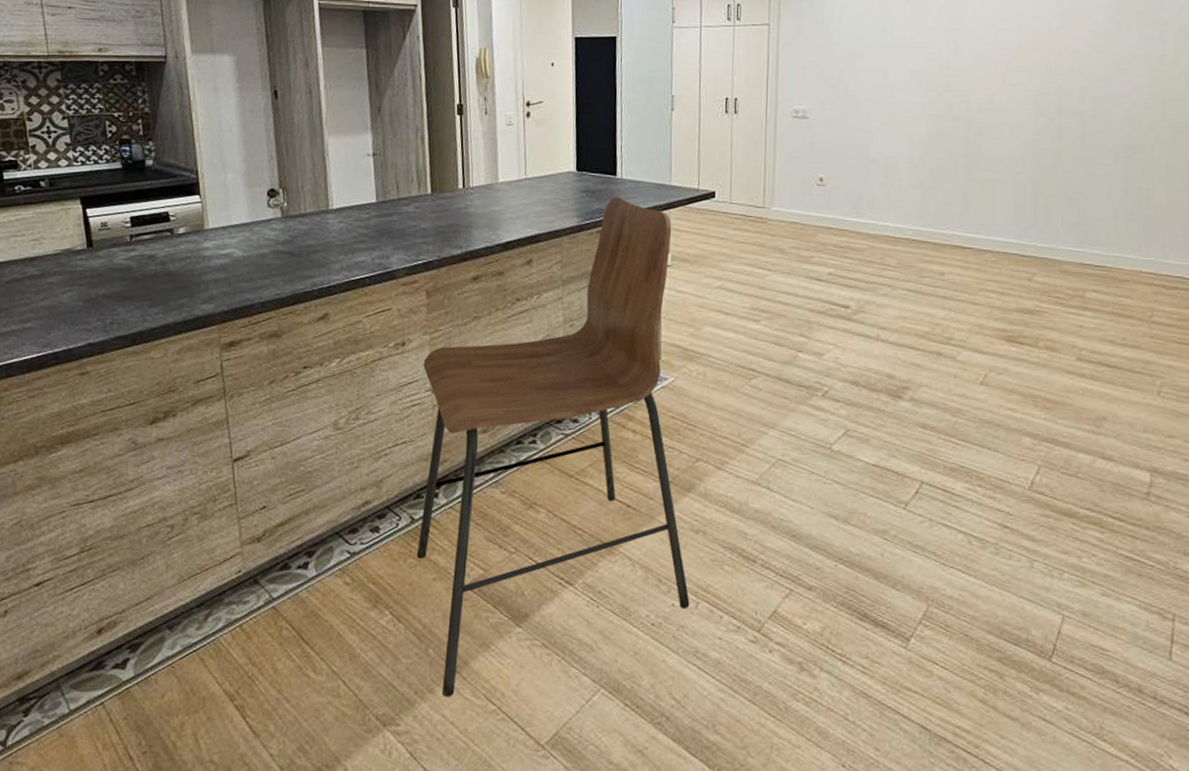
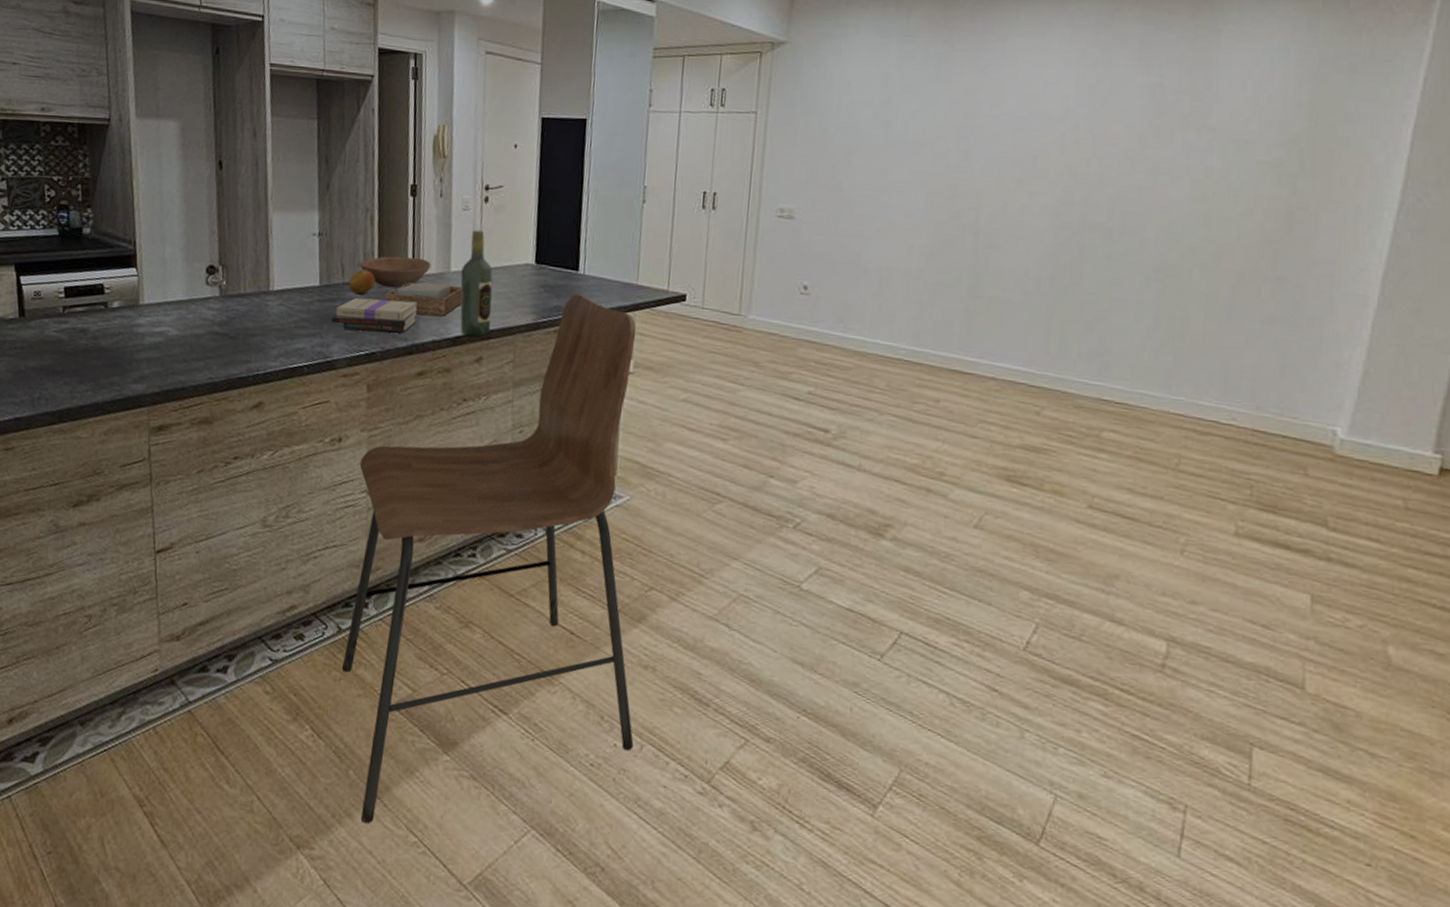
books: none [389,211,470,243] -> present [331,297,418,334]
fruit: none [403,185,429,209] -> present [348,269,376,295]
bowl: none [412,171,480,201] -> present [358,256,431,288]
napkin holder: none [438,194,511,225] -> present [384,282,463,317]
wine bottle: none [508,143,539,241] -> present [460,229,493,337]

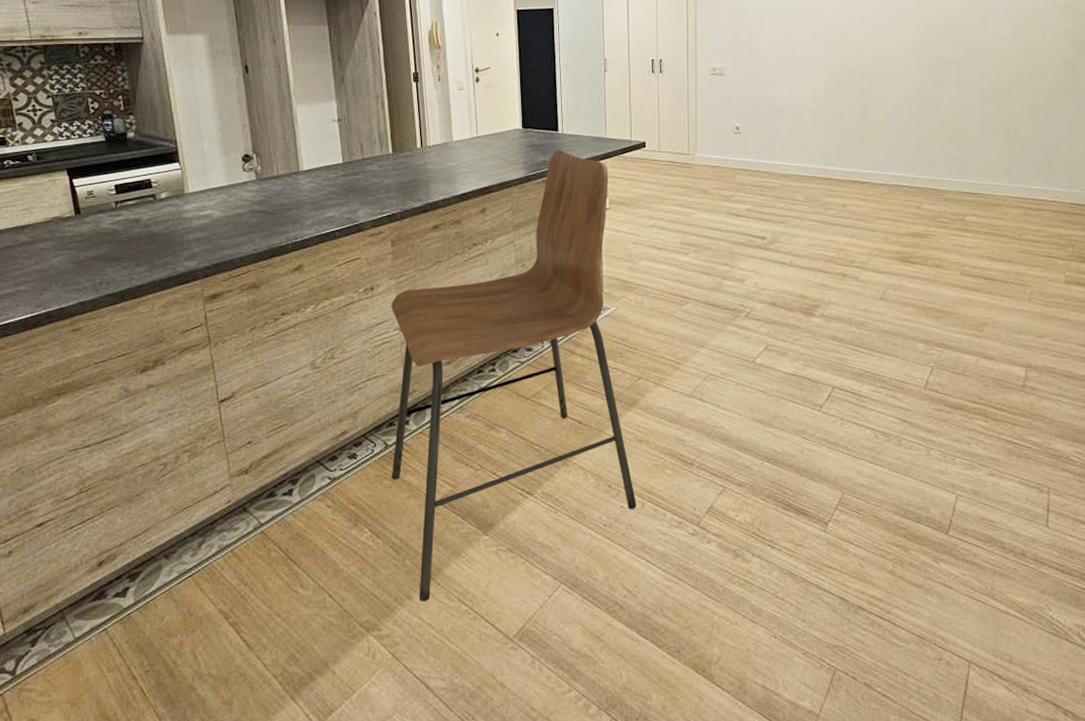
books: present [331,297,418,334] -> none [356,168,429,198]
fruit: present [348,269,376,295] -> none [367,146,390,167]
bowl: present [358,256,431,288] -> none [374,132,436,159]
napkin holder: present [384,282,463,317] -> none [399,152,465,179]
wine bottle: present [460,229,493,337] -> none [462,105,491,192]

